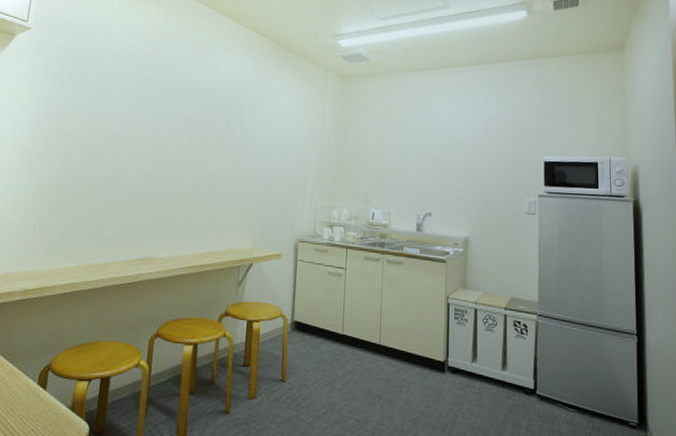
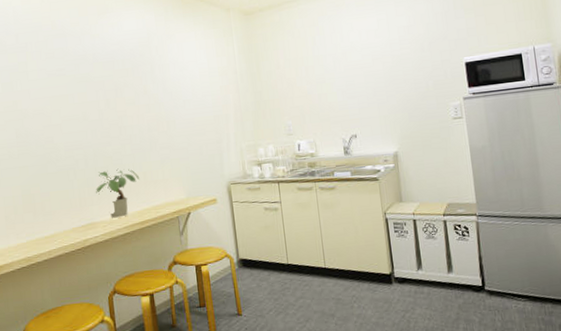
potted plant: none [160,206,208,257] -> present [96,168,140,218]

